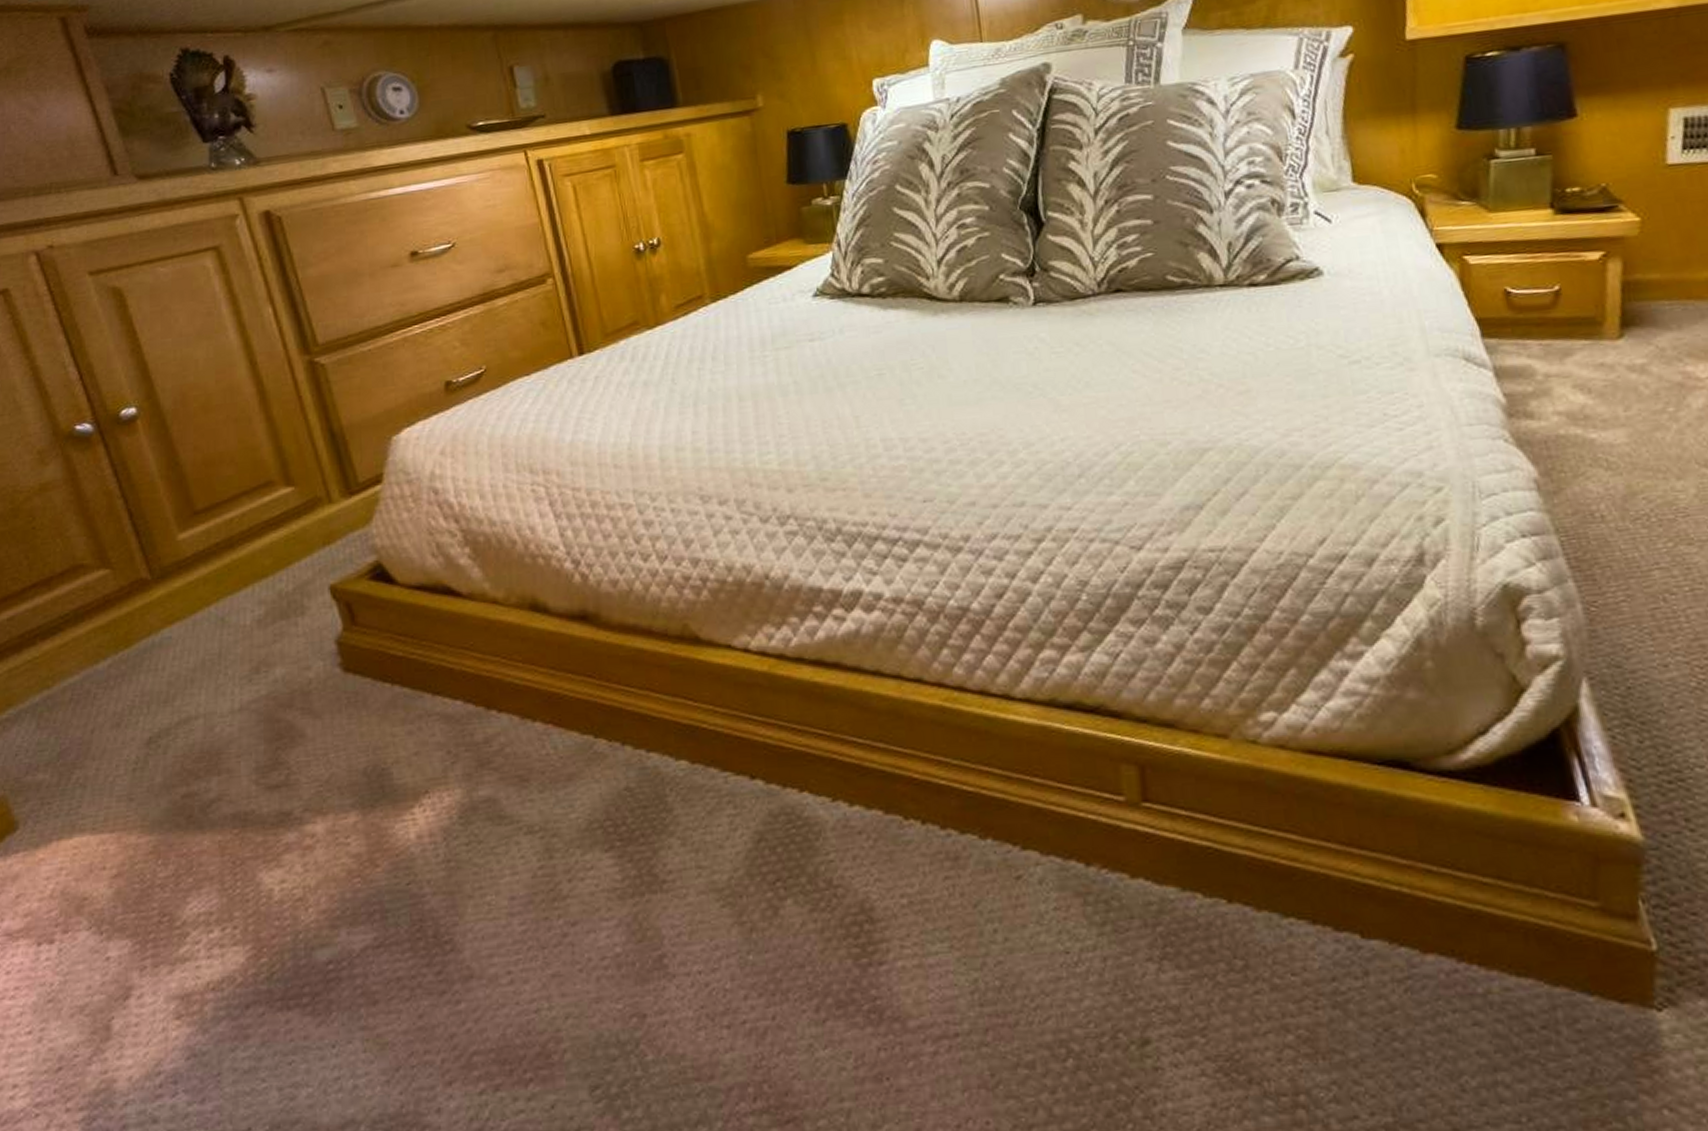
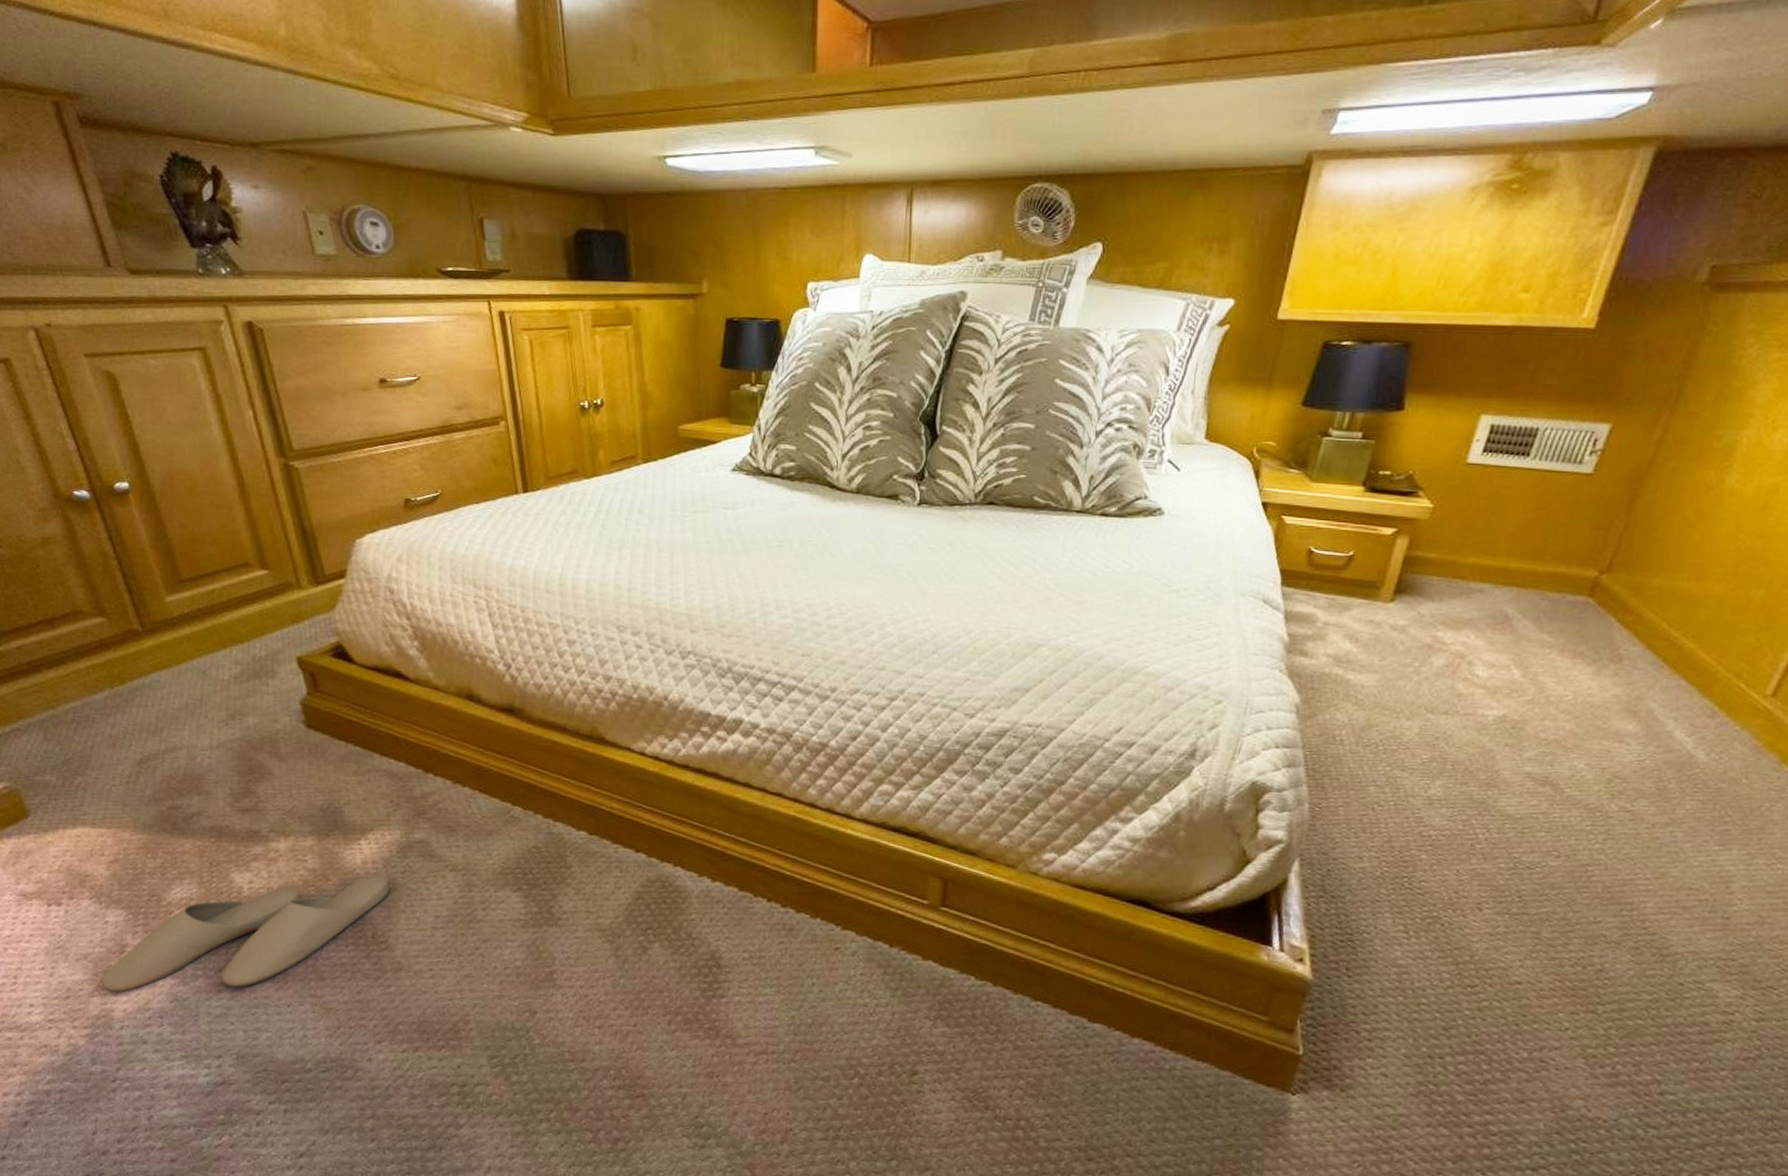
slippers: none [101,848,453,1054] -> present [101,872,390,992]

